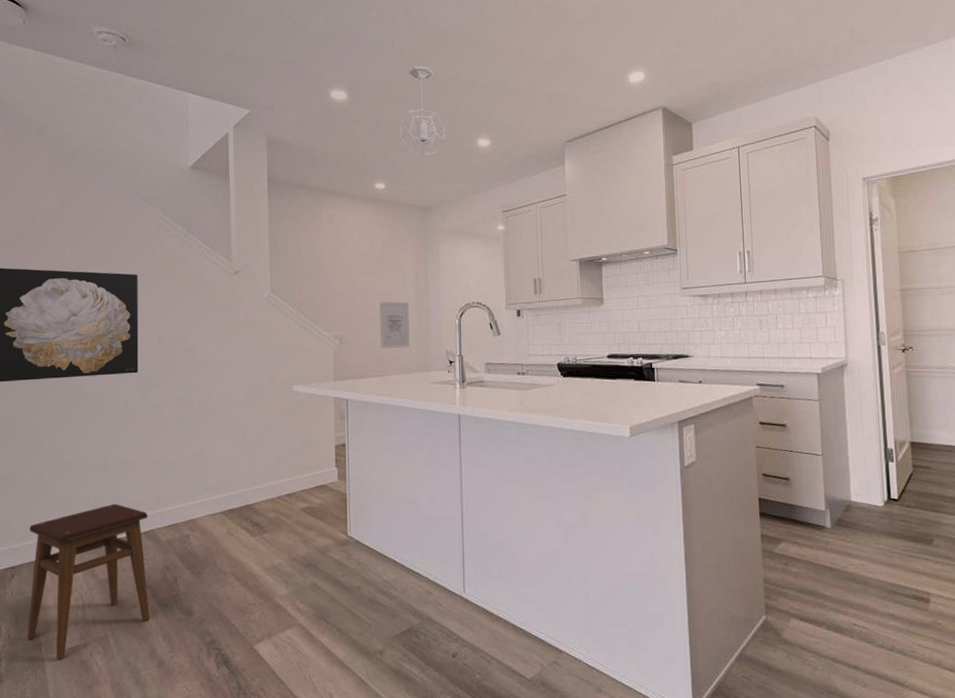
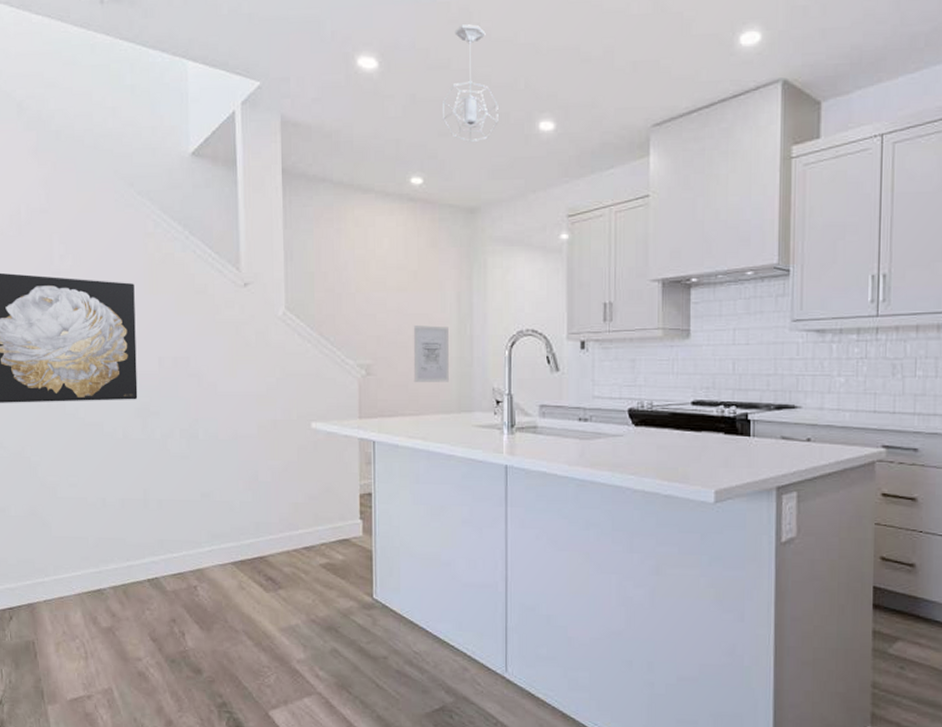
stool: present [27,504,149,659] -> none [26,546,156,709]

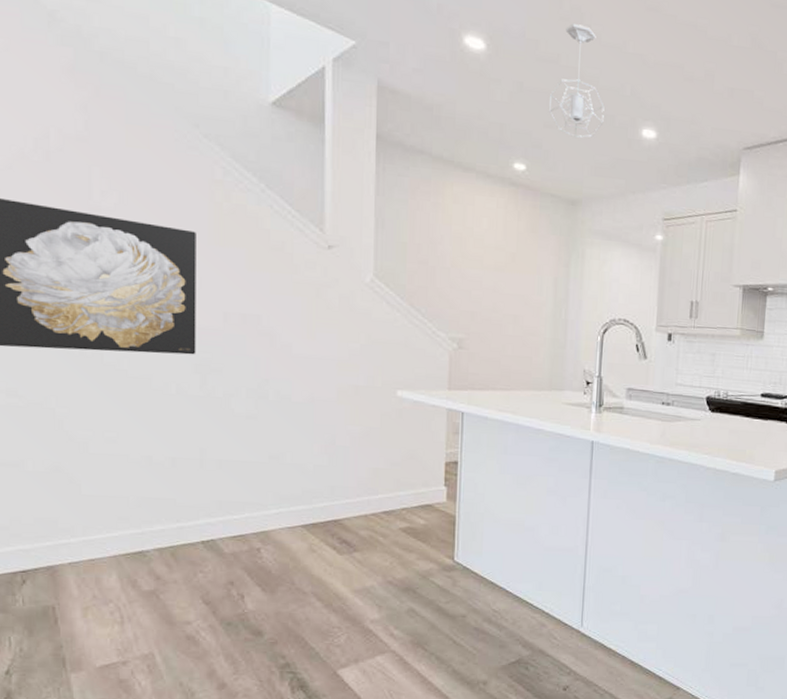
wall art: present [413,325,449,382] -> none [506,305,544,361]

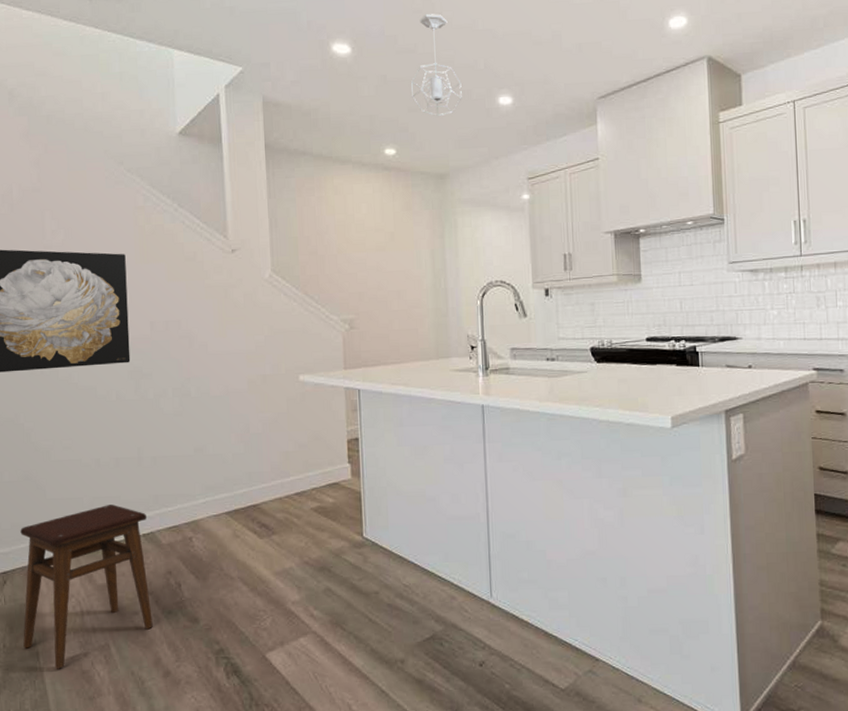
stool: none [46,507,208,677] -> present [20,505,153,669]

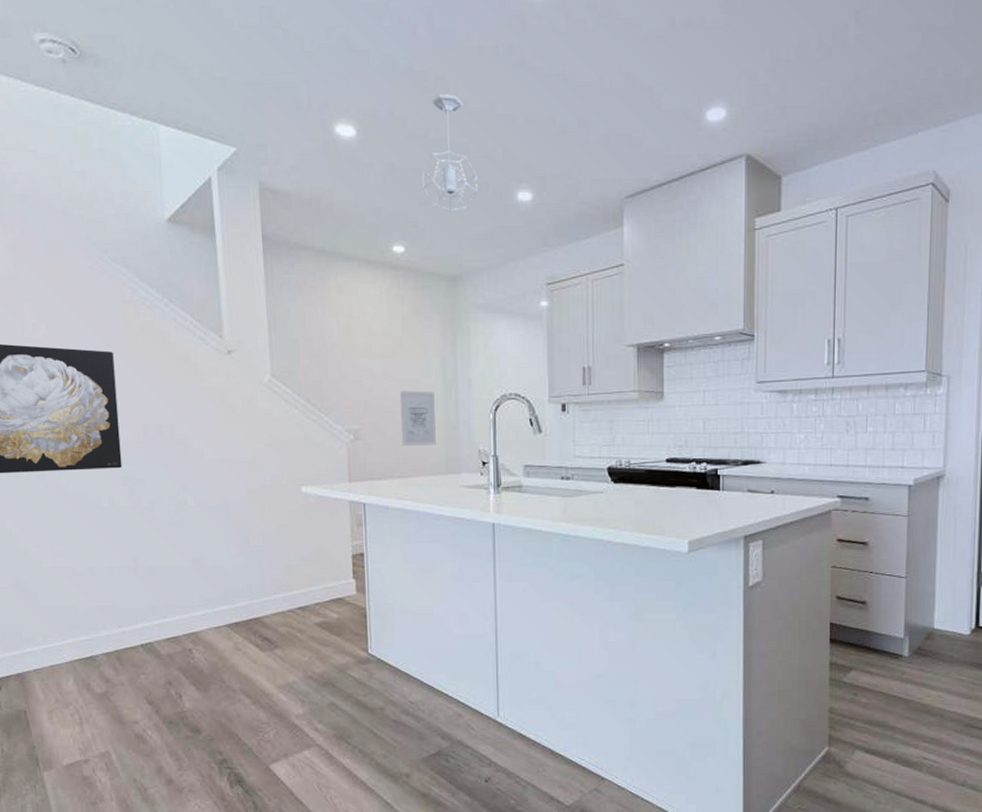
stool: present [20,505,153,669] -> none [13,614,154,775]
wall art: none [392,281,427,333] -> present [399,391,436,446]

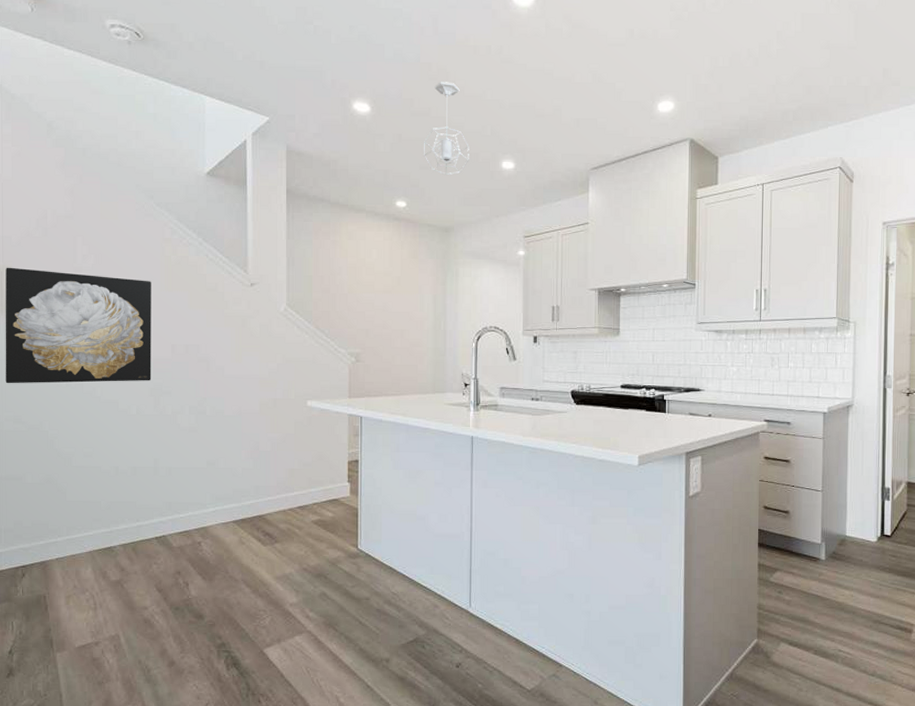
wall art: present [399,391,436,446] -> none [396,322,426,368]

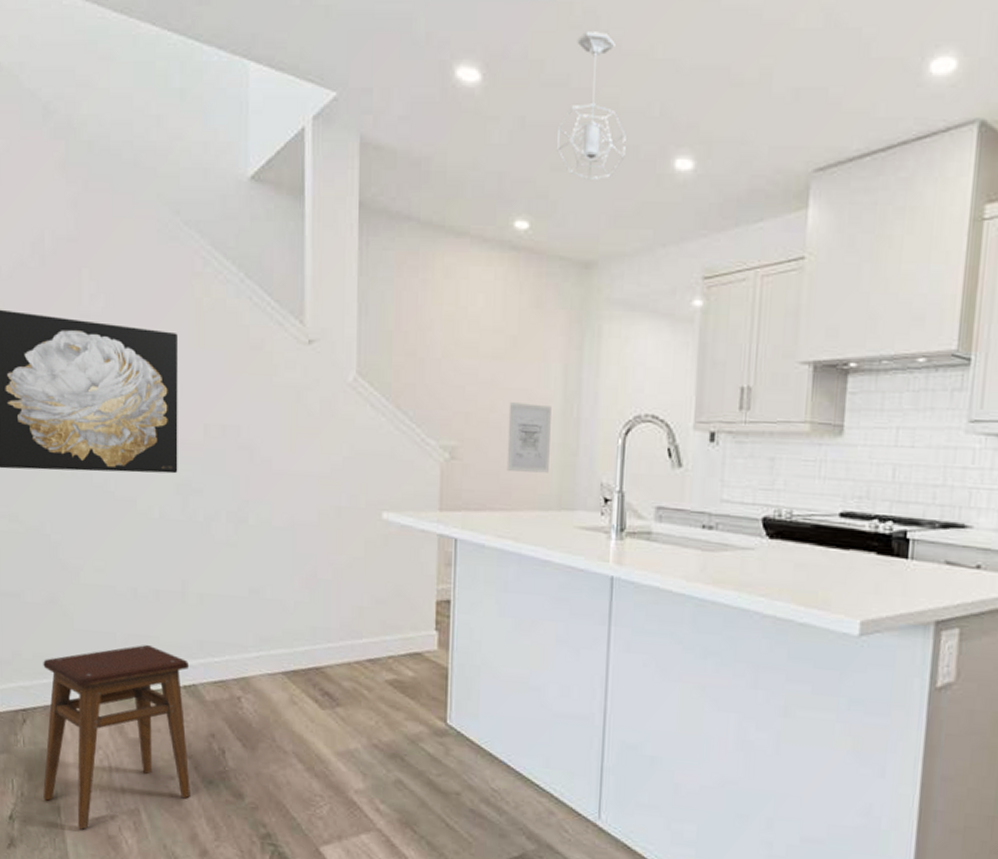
stool: none [38,509,161,656] -> present [43,645,190,830]
wall art: none [396,322,426,368] -> present [506,402,551,473]

